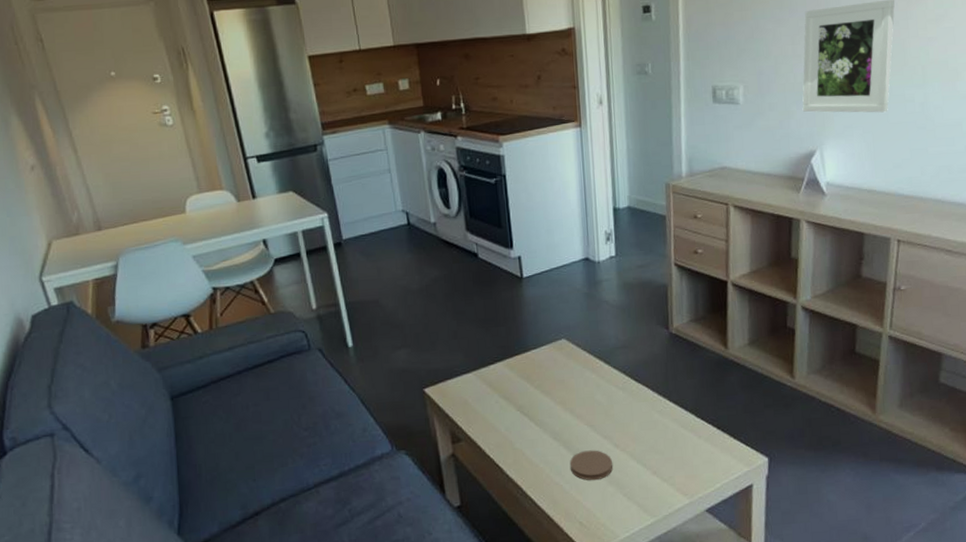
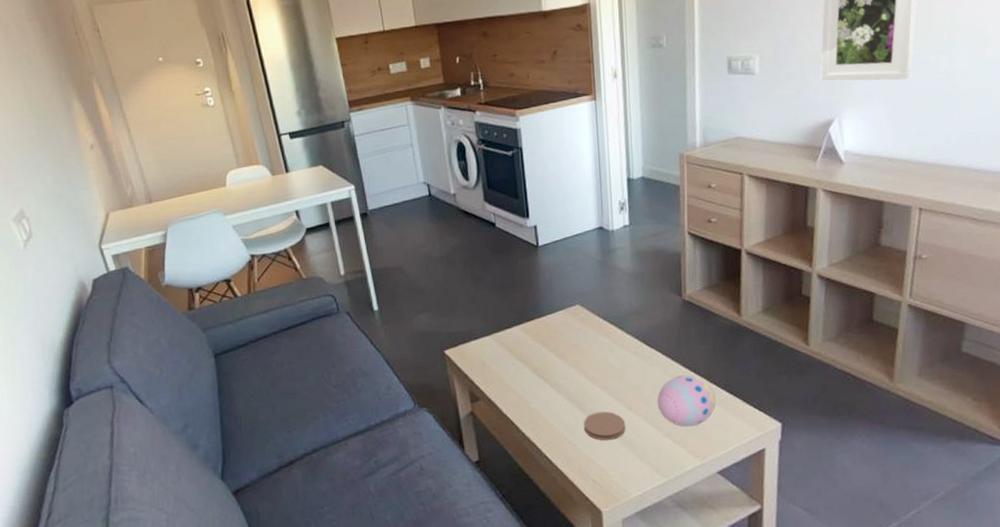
decorative egg: none [644,410,704,464] -> present [657,375,717,427]

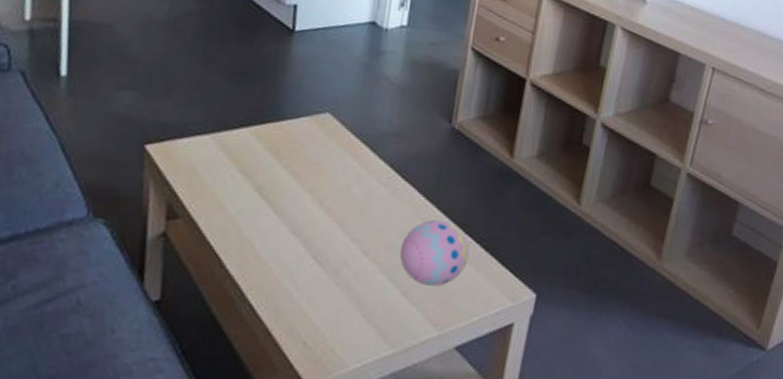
coaster: present [583,411,626,441] -> none [305,253,358,293]

